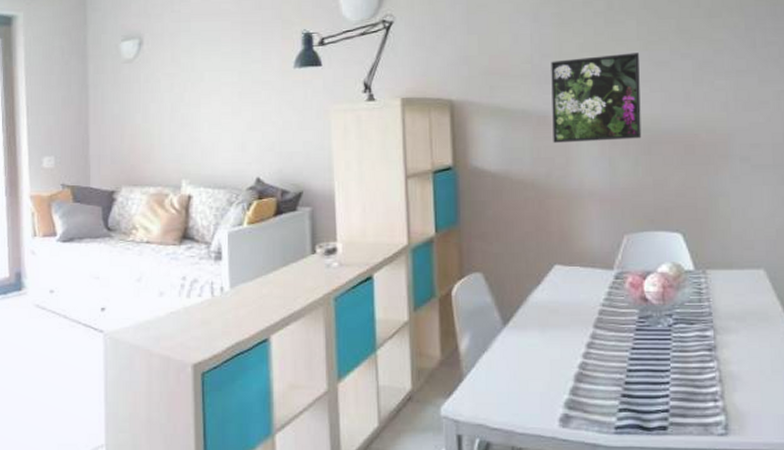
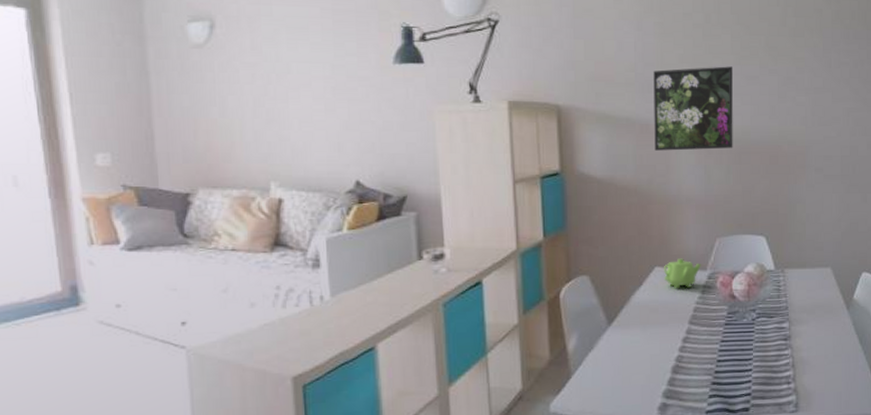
teapot: none [563,256,607,289] -> present [663,258,701,289]

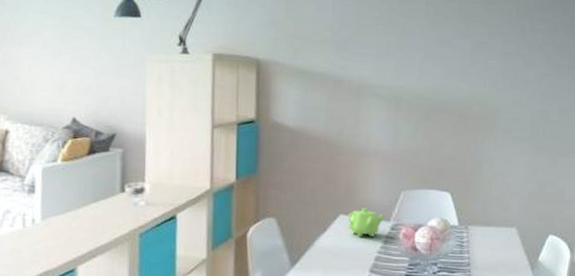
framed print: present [653,66,733,151] -> none [346,29,426,107]

